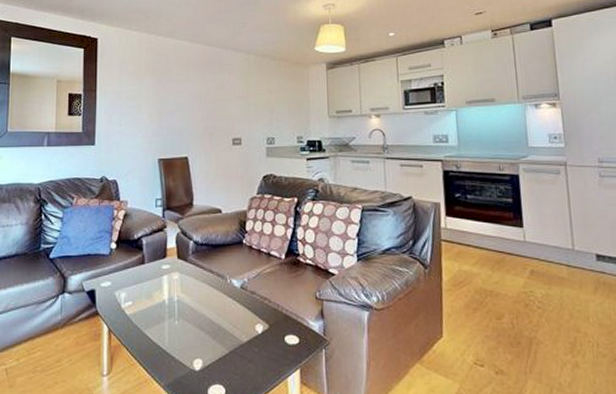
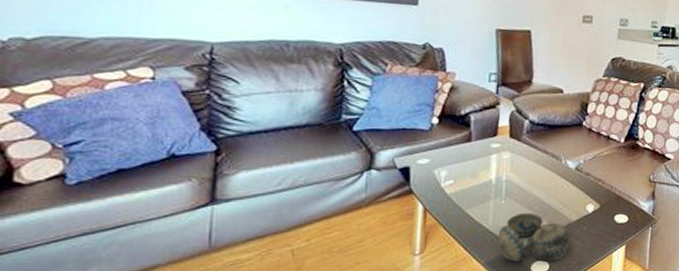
decorative bowl: none [174,333,242,386] -> present [497,212,570,262]

